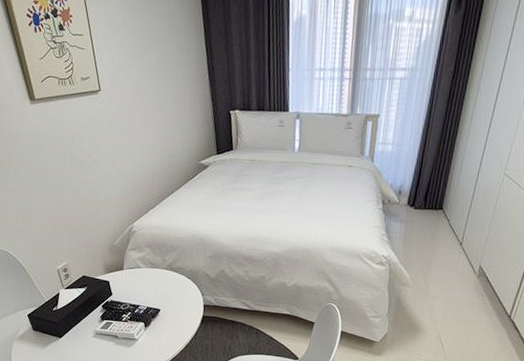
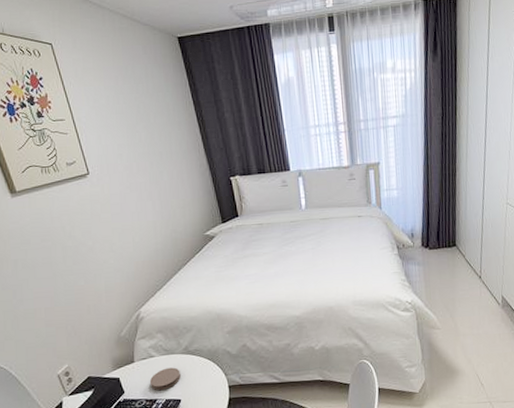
coaster: none [134,279,163,298] -> present [149,367,181,390]

